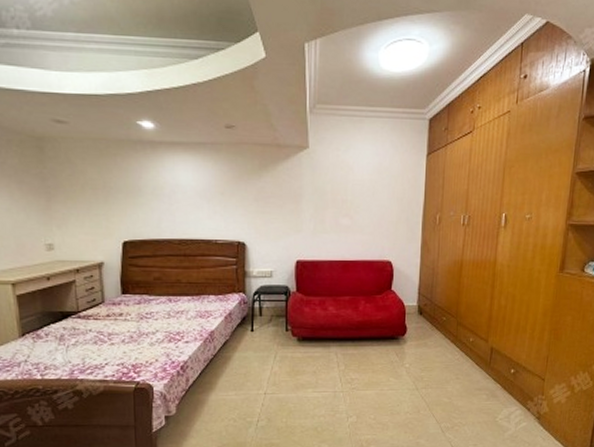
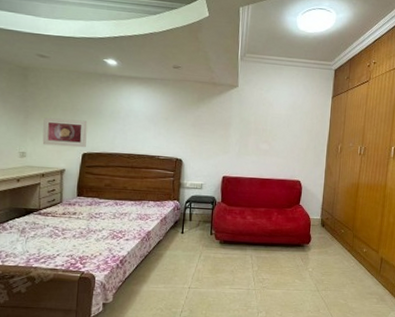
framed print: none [70,199,126,235] -> present [42,117,88,148]

